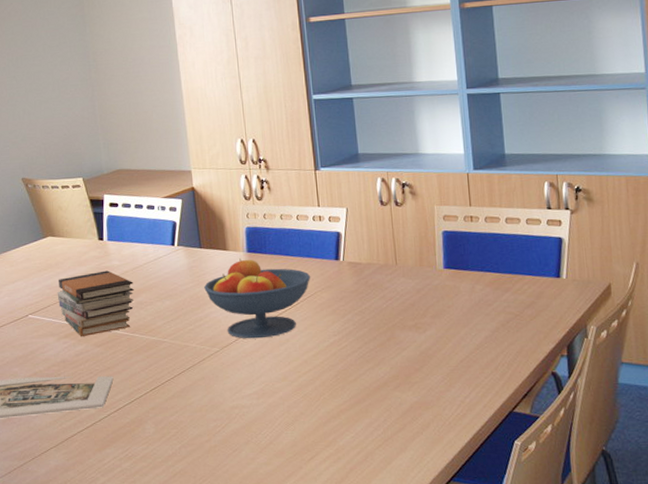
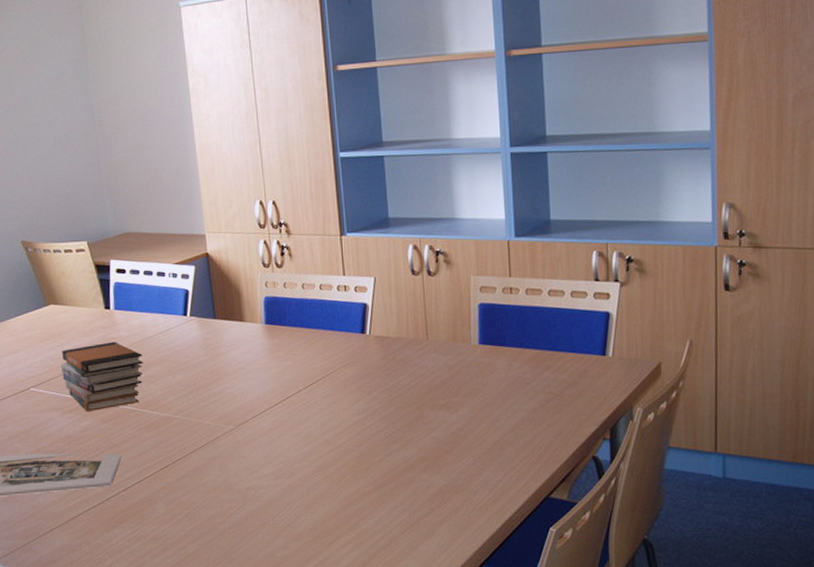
fruit bowl: present [204,258,311,339] -> none [219,330,335,417]

